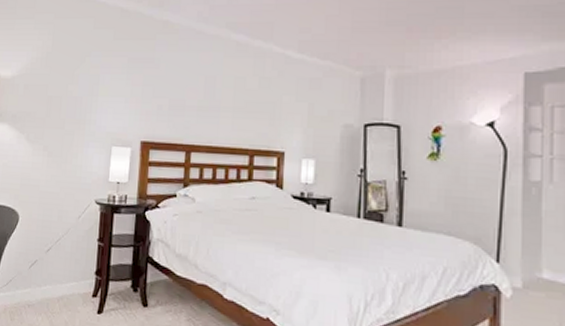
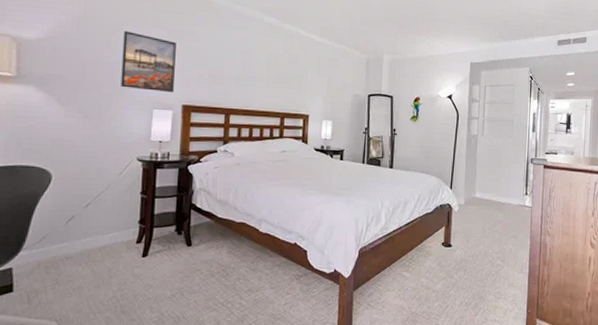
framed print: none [82,63,136,127] -> present [121,31,176,92]

